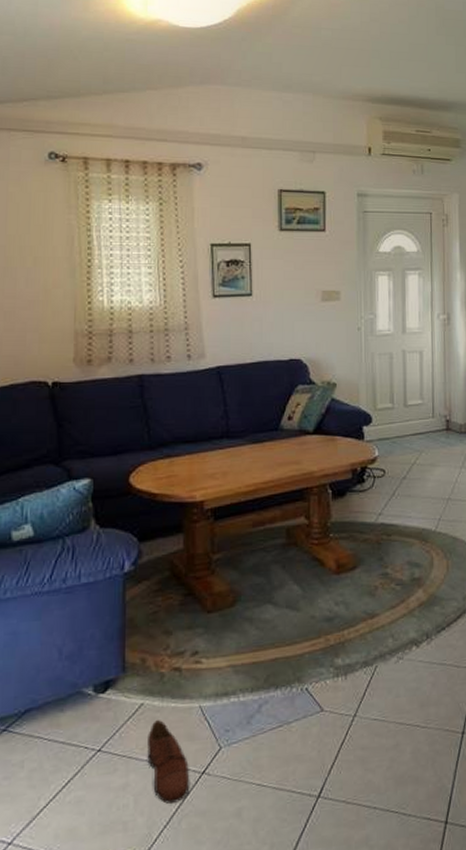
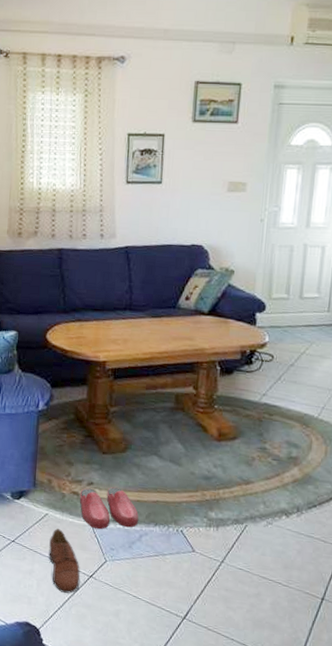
slippers: none [182,651,255,710] -> present [79,487,139,530]

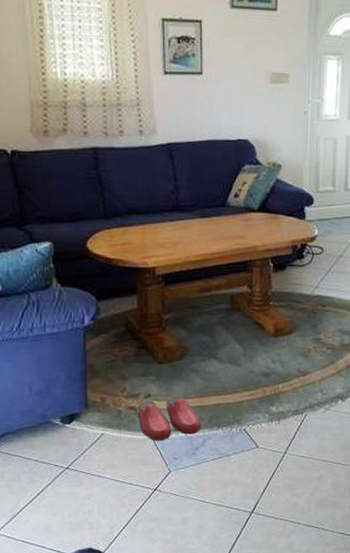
shoe: present [48,528,80,594] -> none [108,447,144,511]

